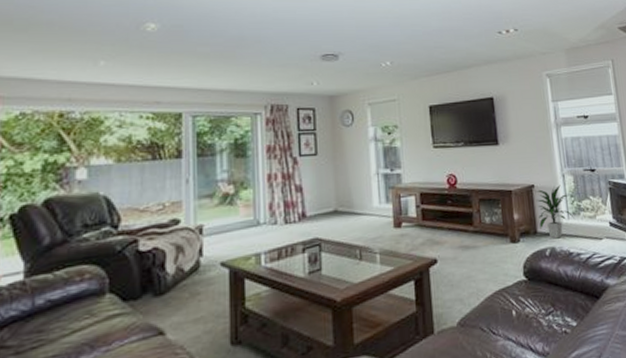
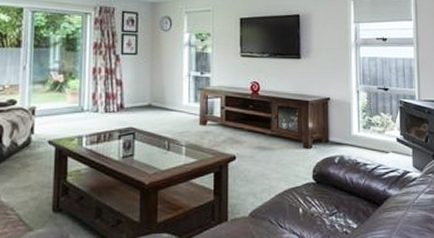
indoor plant: present [535,185,574,239] -> none [330,100,364,149]

